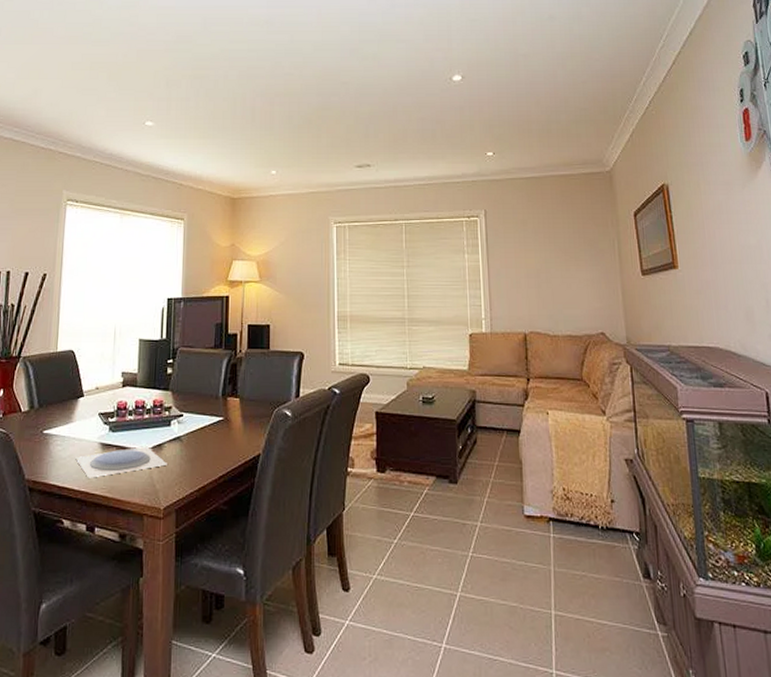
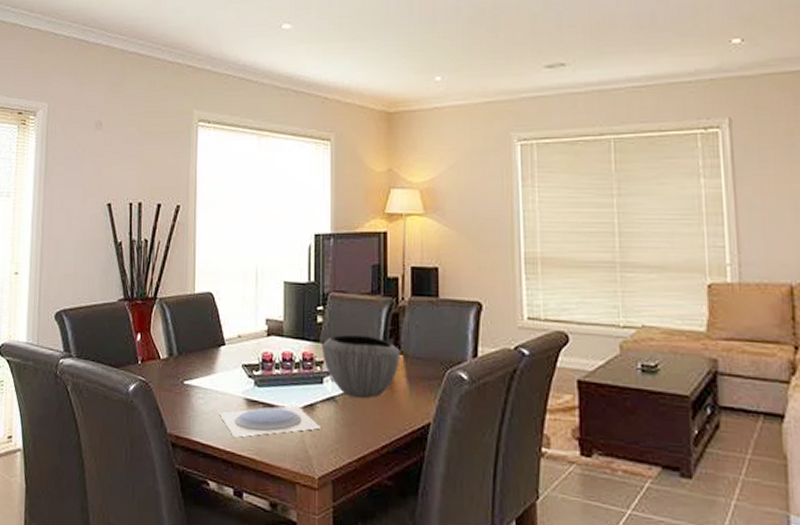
bowl: none [171,382,237,437] -> present [323,334,400,399]

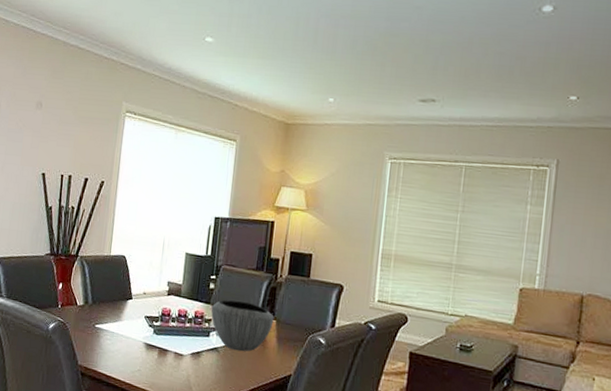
plate: present [219,405,321,438] -> none [122,351,204,373]

